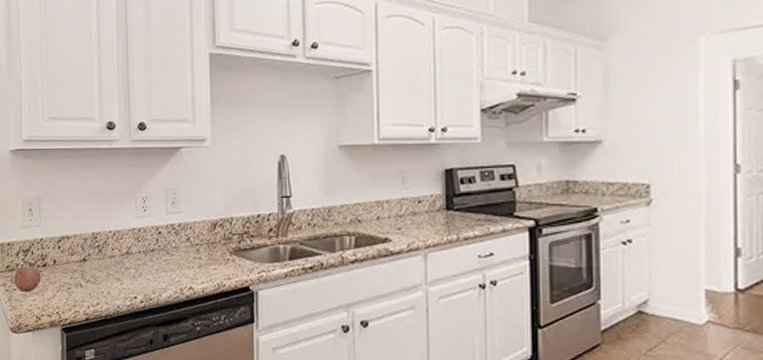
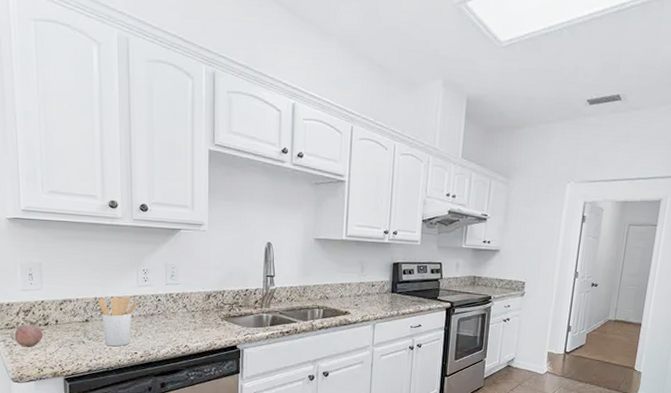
utensil holder: none [95,230,136,290] -> present [97,296,137,347]

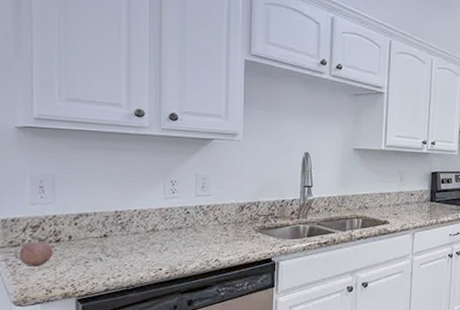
utensil holder: present [97,296,137,347] -> none [118,209,163,263]

